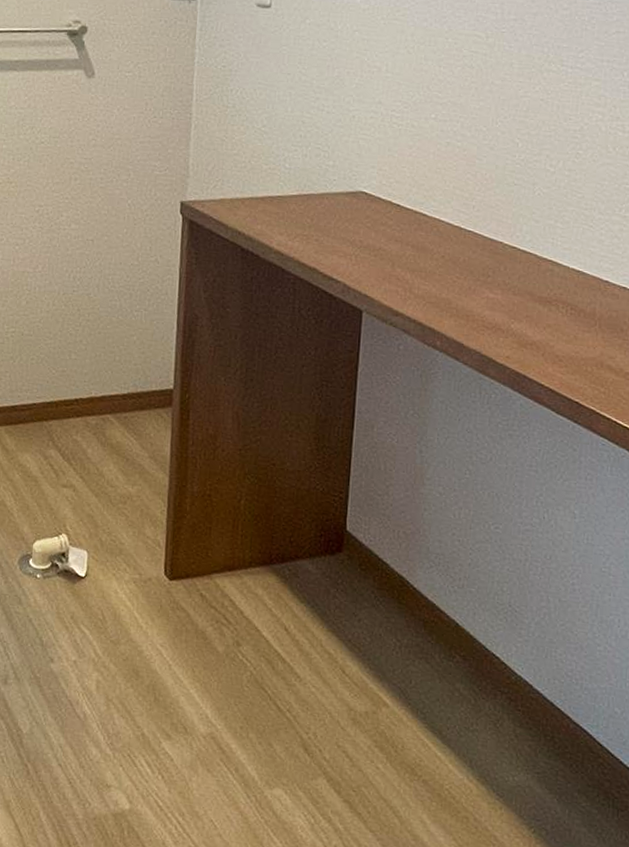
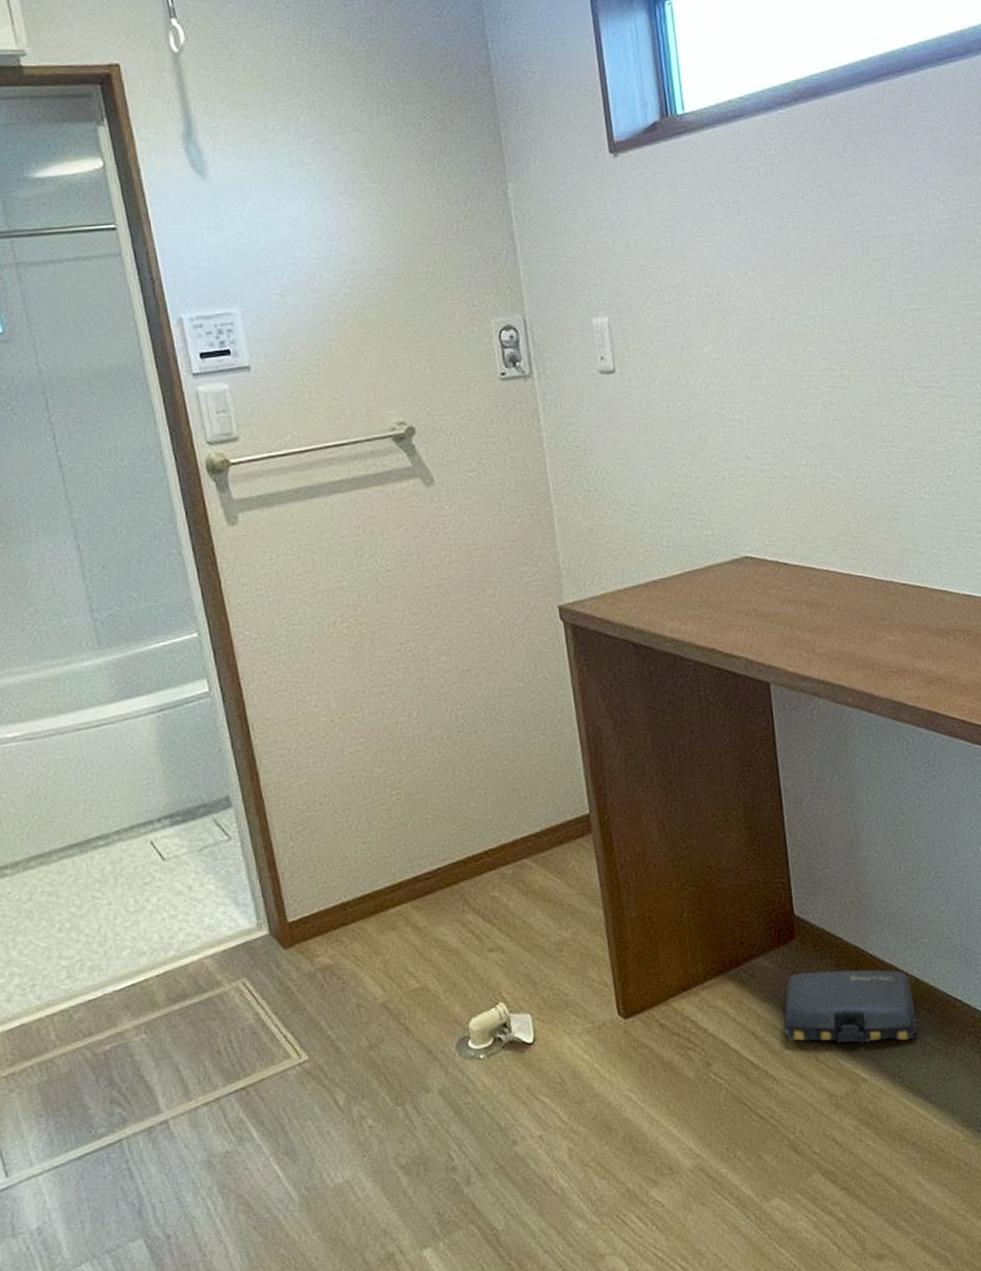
bag: none [315,585,450,681] -> present [783,970,917,1043]

